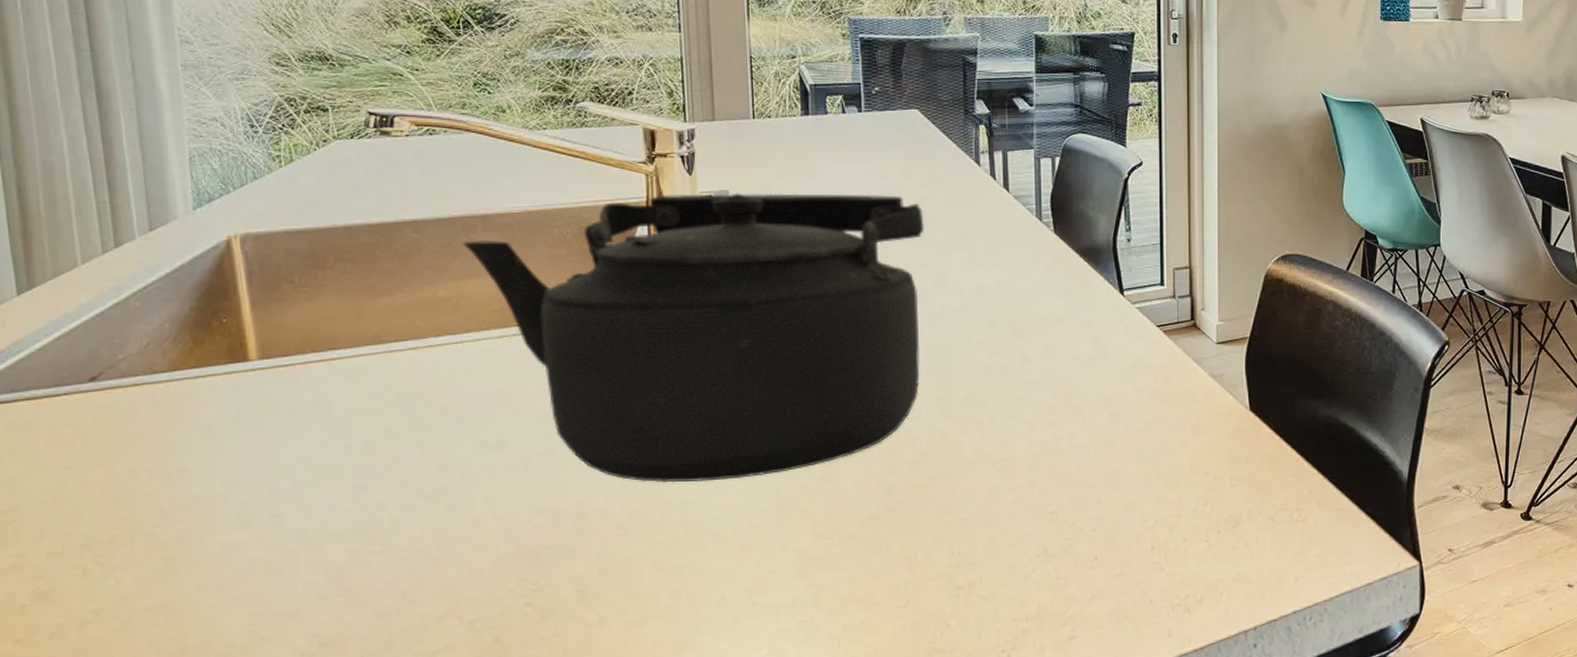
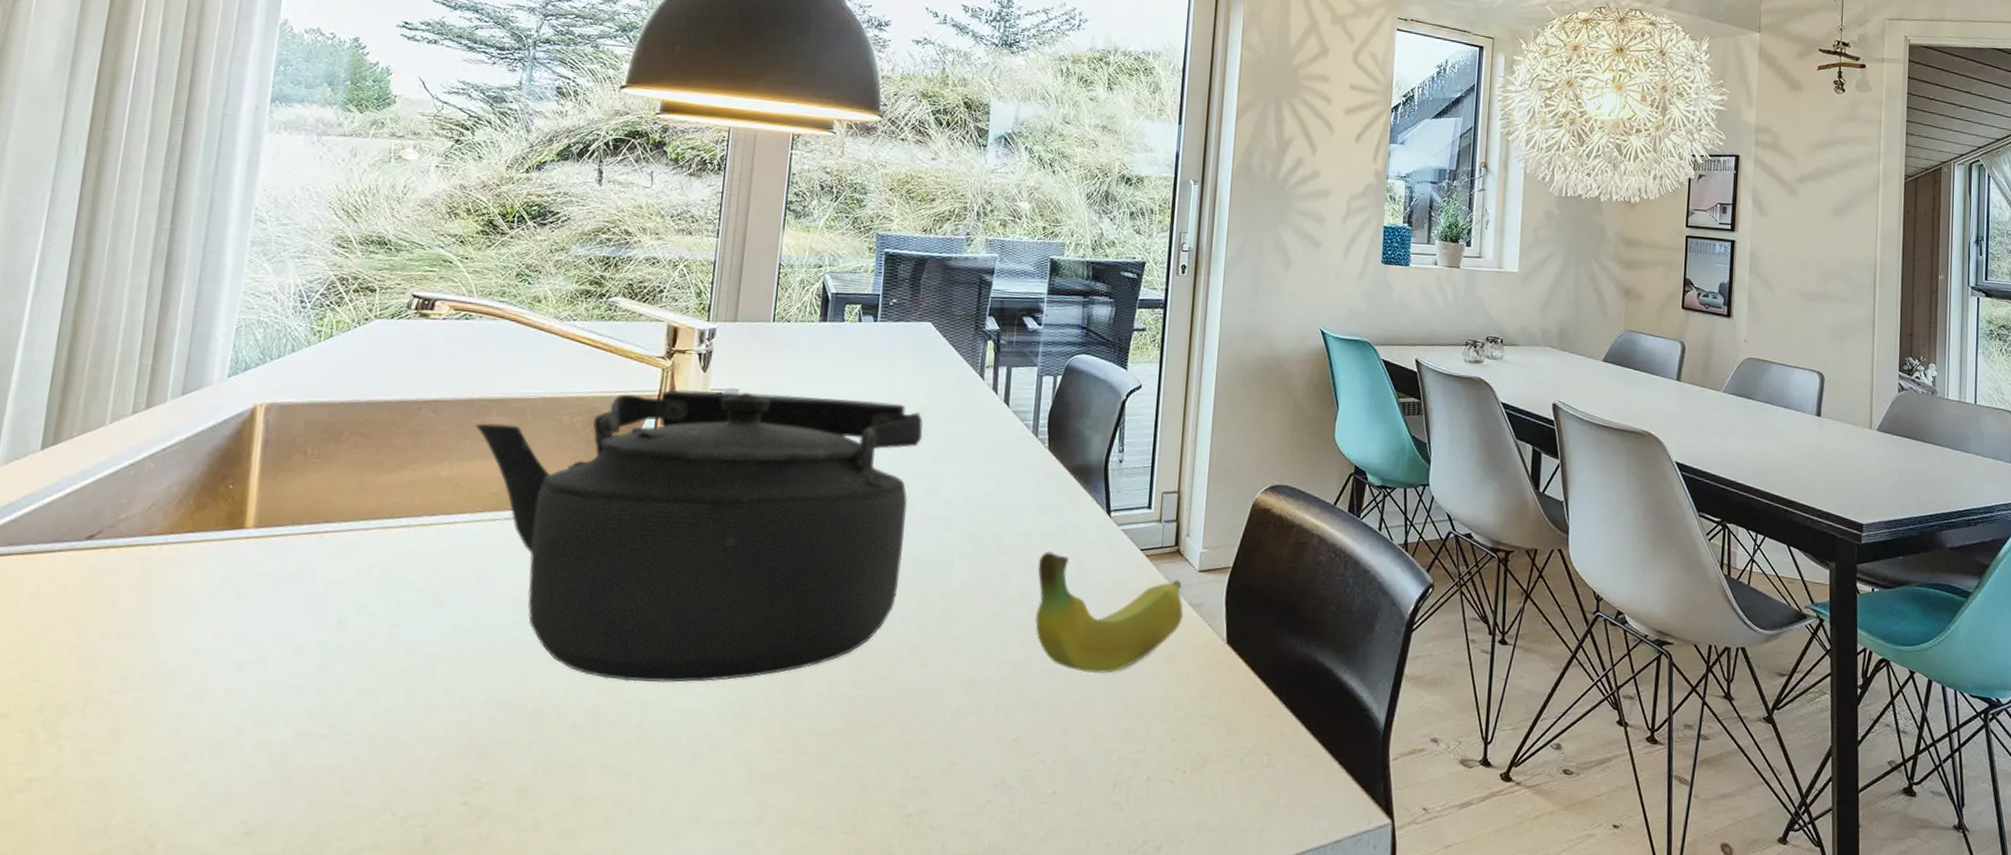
fruit: none [1056,334,1206,447] -> present [1034,551,1184,674]

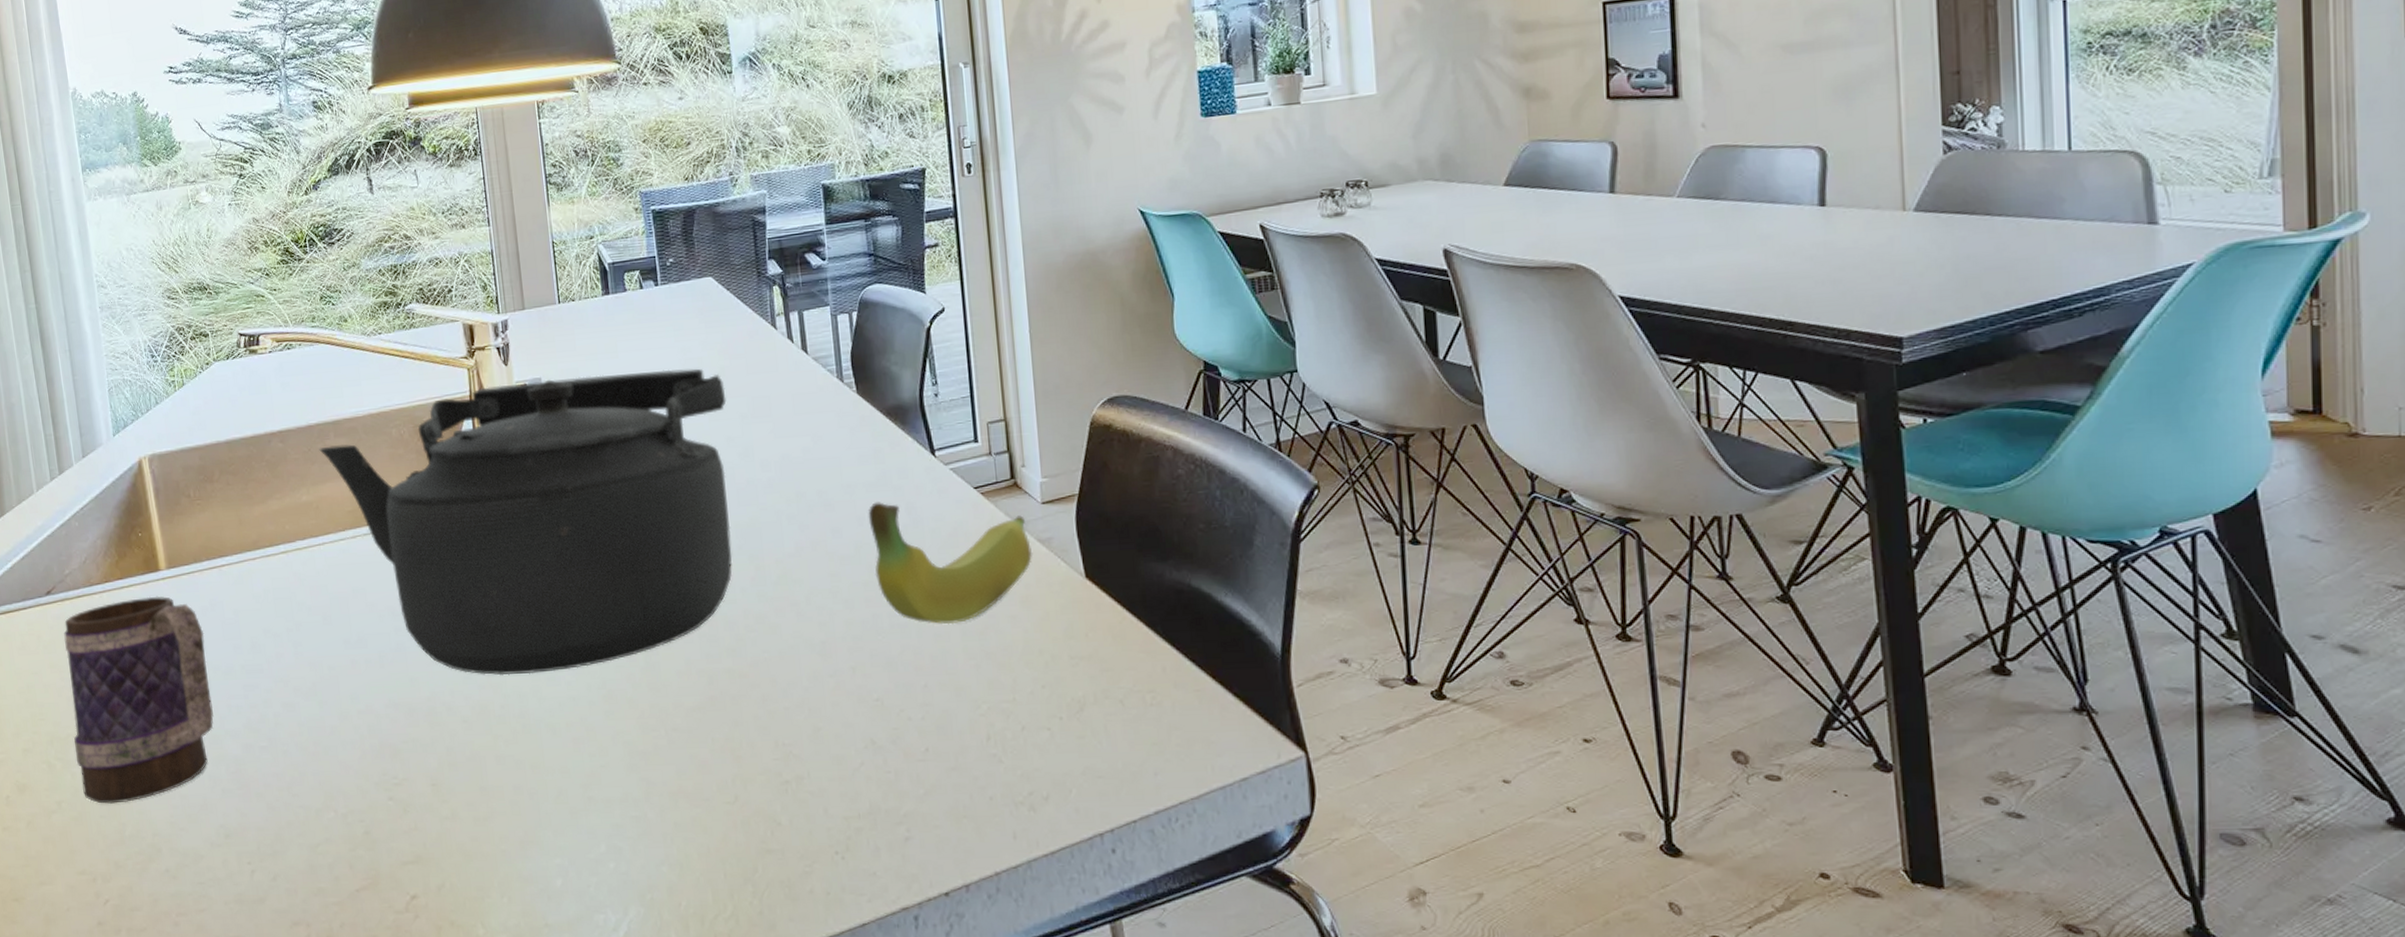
mug: none [67,555,282,787] -> present [64,596,214,804]

